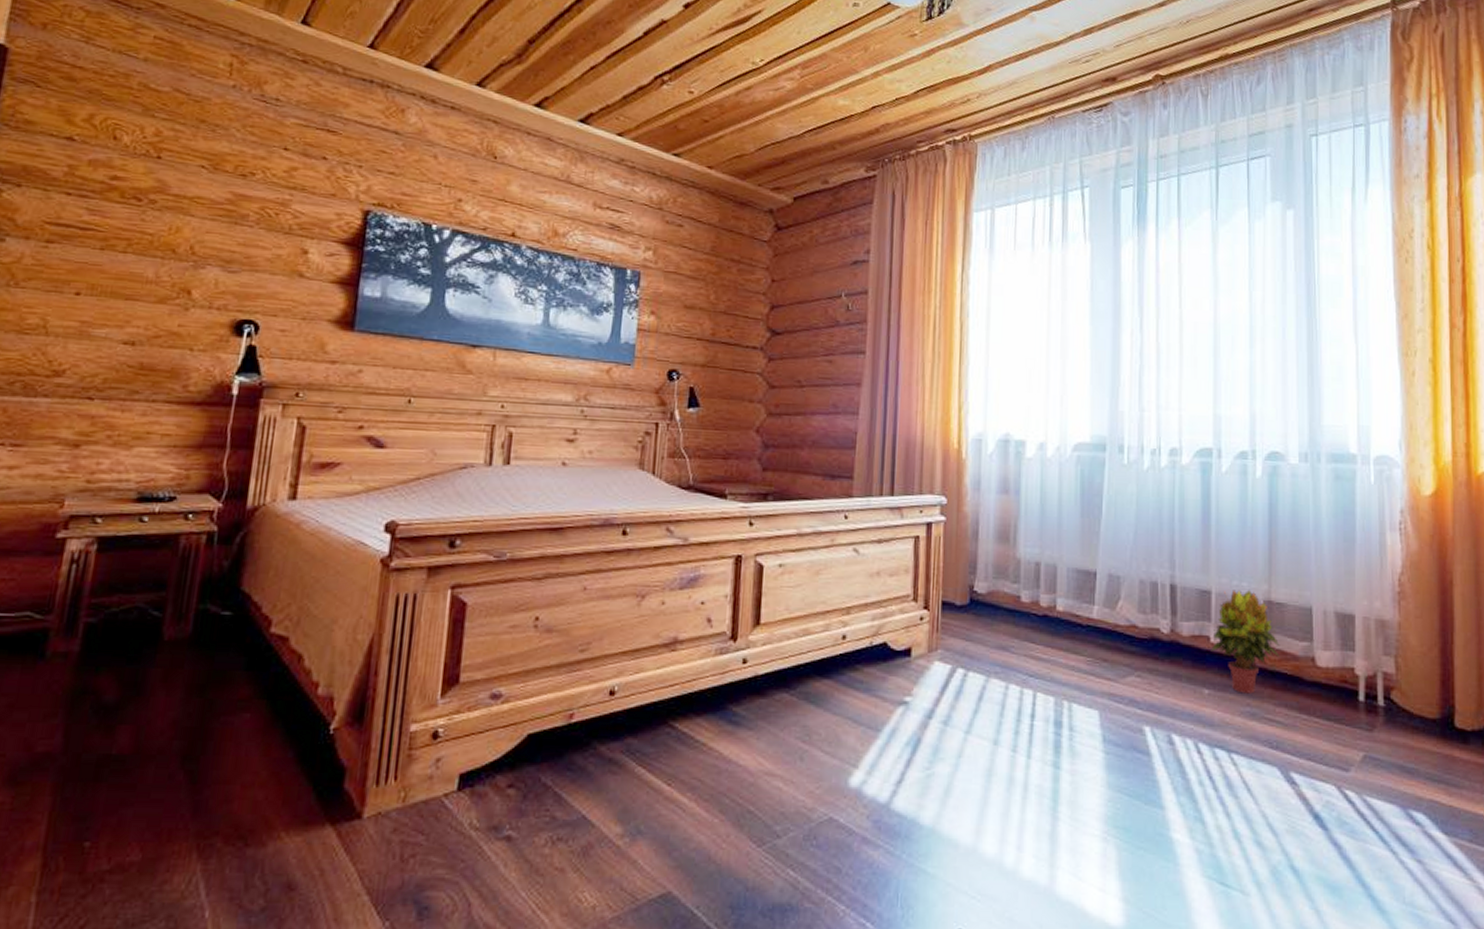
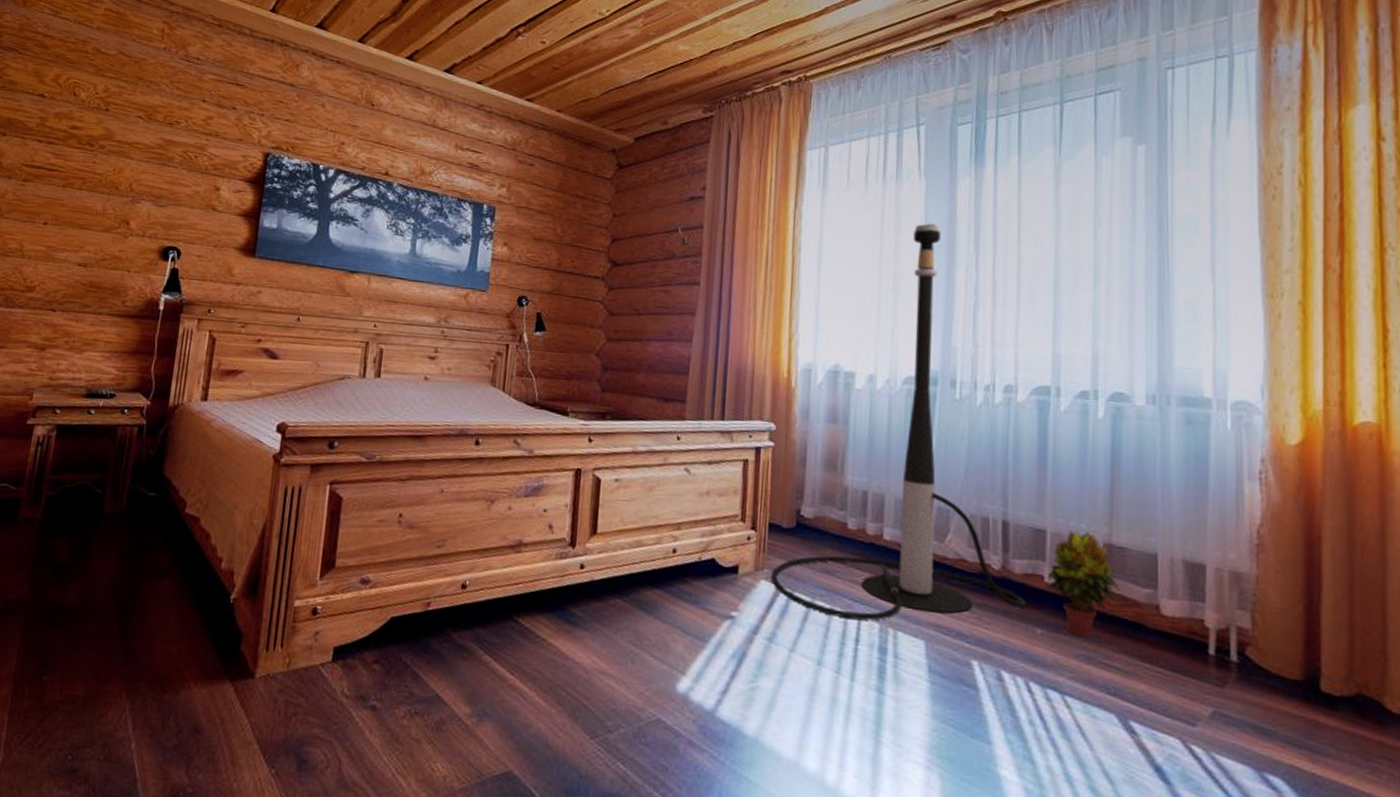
floor lamp: none [945,287,1194,694] -> present [771,223,1026,621]

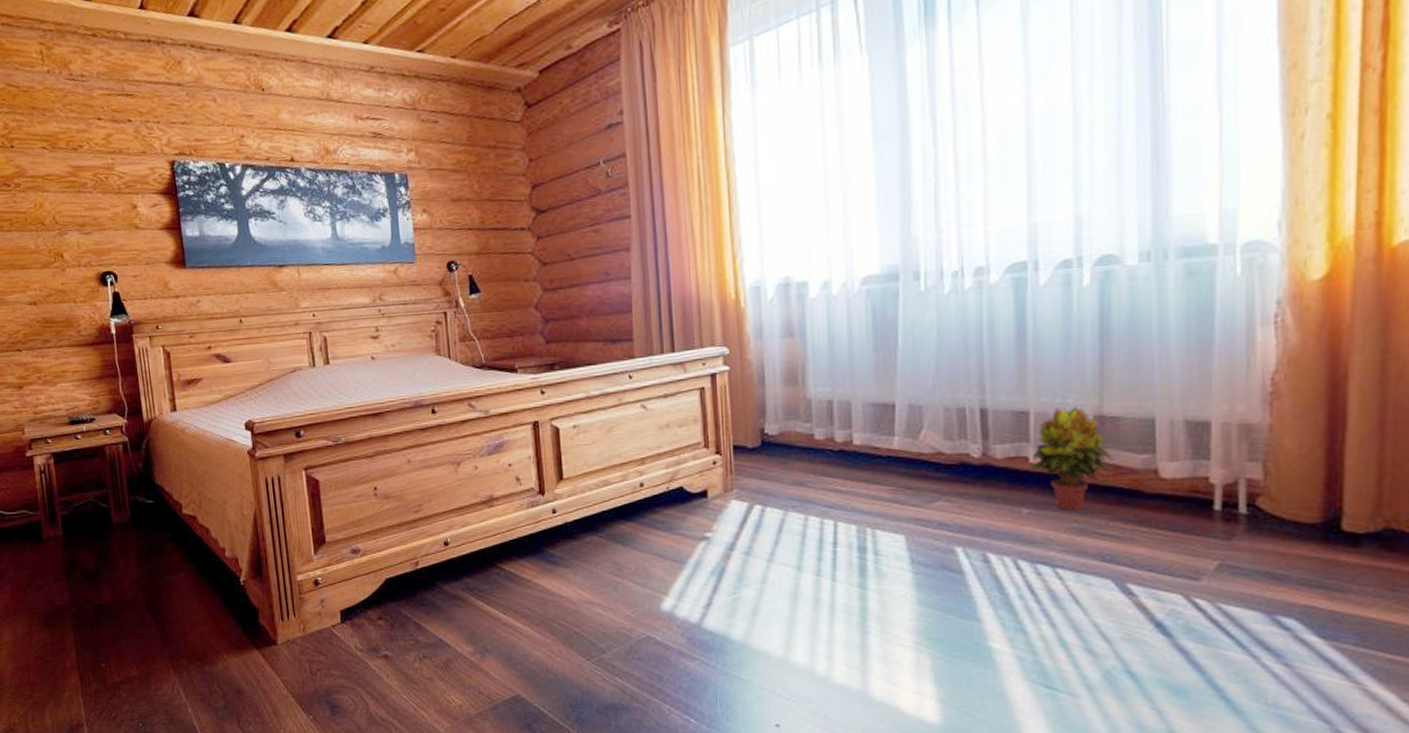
floor lamp: present [771,223,1026,621] -> none [741,103,1011,524]

